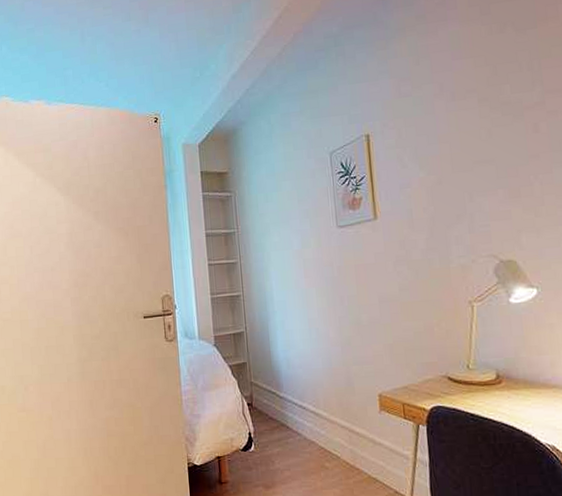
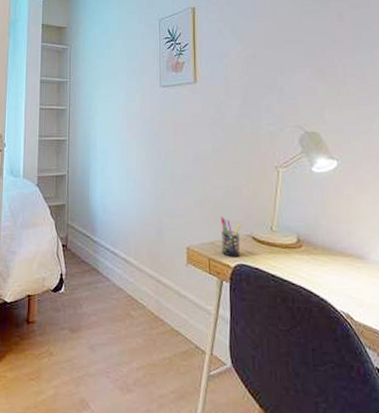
pen holder: none [412,359,436,400] -> present [220,216,241,257]

